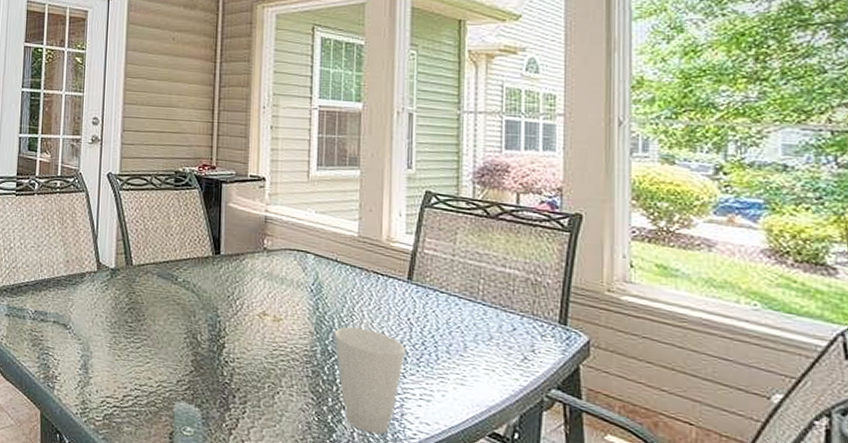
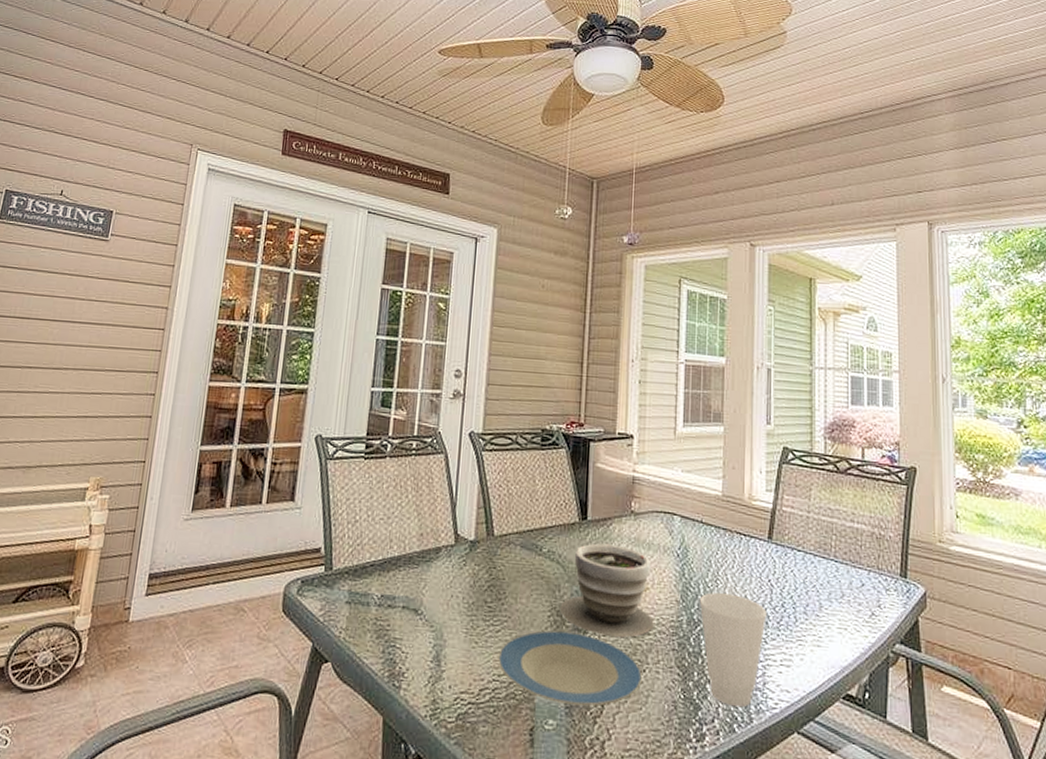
plate: none [139,350,277,420] -> present [498,630,643,706]
planter: none [195,276,287,362] -> present [560,543,654,638]

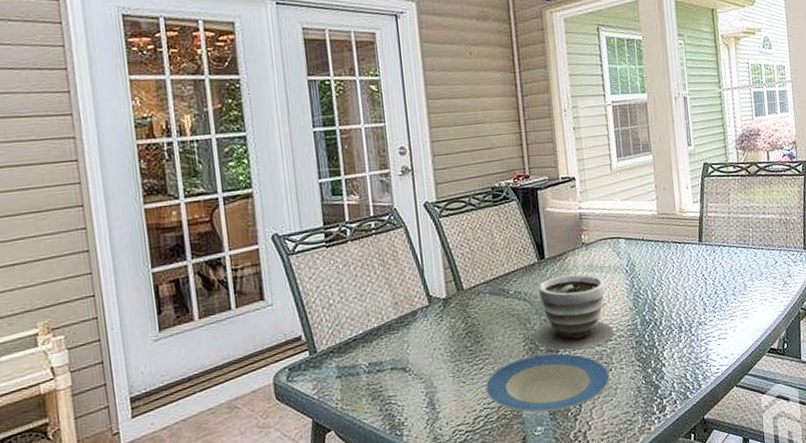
cup: present [699,592,767,708] -> none [648,292,704,380]

